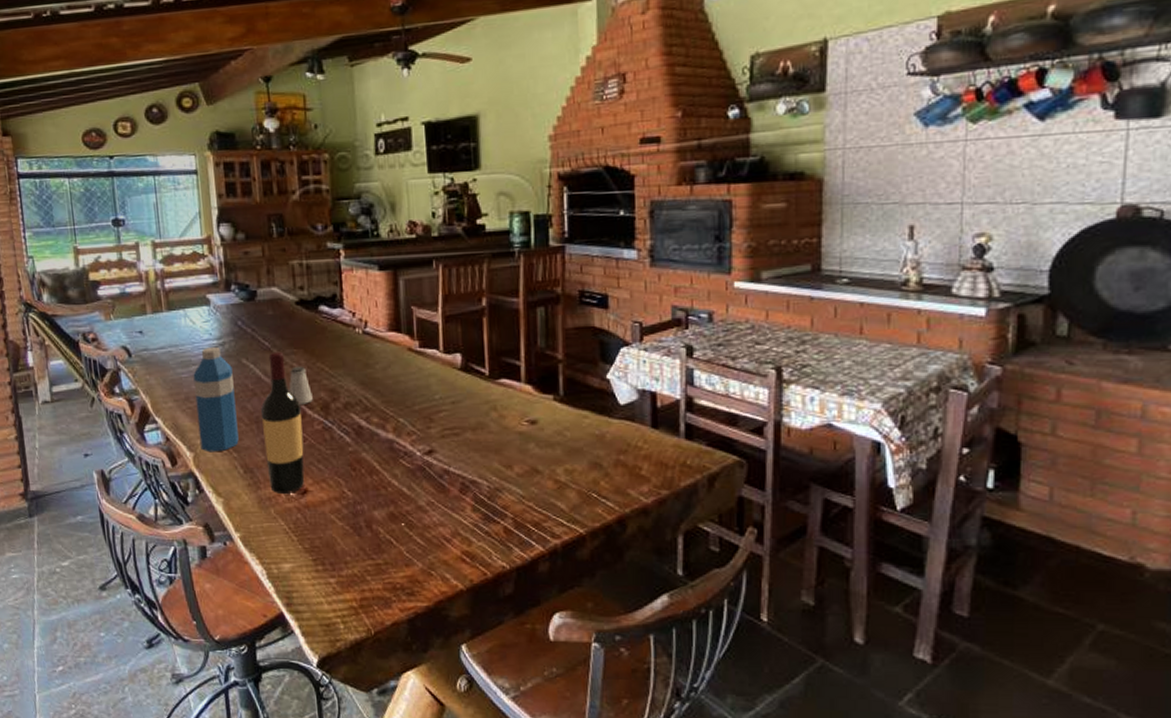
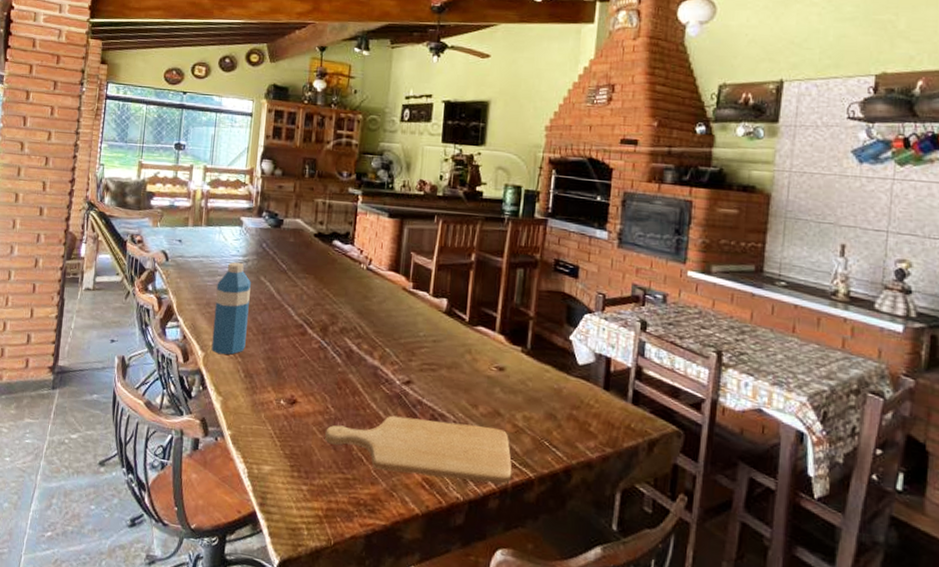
wine bottle: present [261,351,305,493] -> none [264,274,303,402]
saltshaker: present [288,366,313,404] -> none [295,289,315,324]
chopping board: none [346,488,561,550] -> present [325,416,513,484]

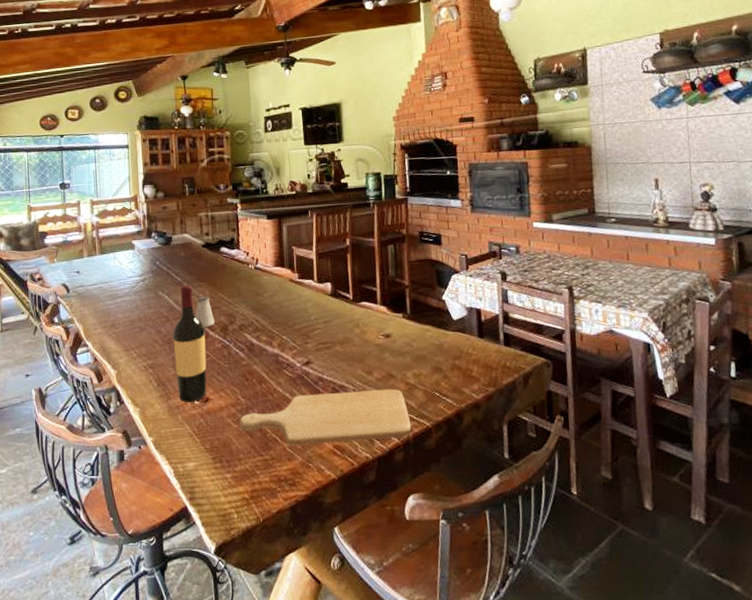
water bottle: present [211,262,251,355] -> none [119,282,154,370]
wine bottle: none [264,274,303,402] -> present [173,285,207,402]
saltshaker: none [295,289,315,324] -> present [195,296,215,327]

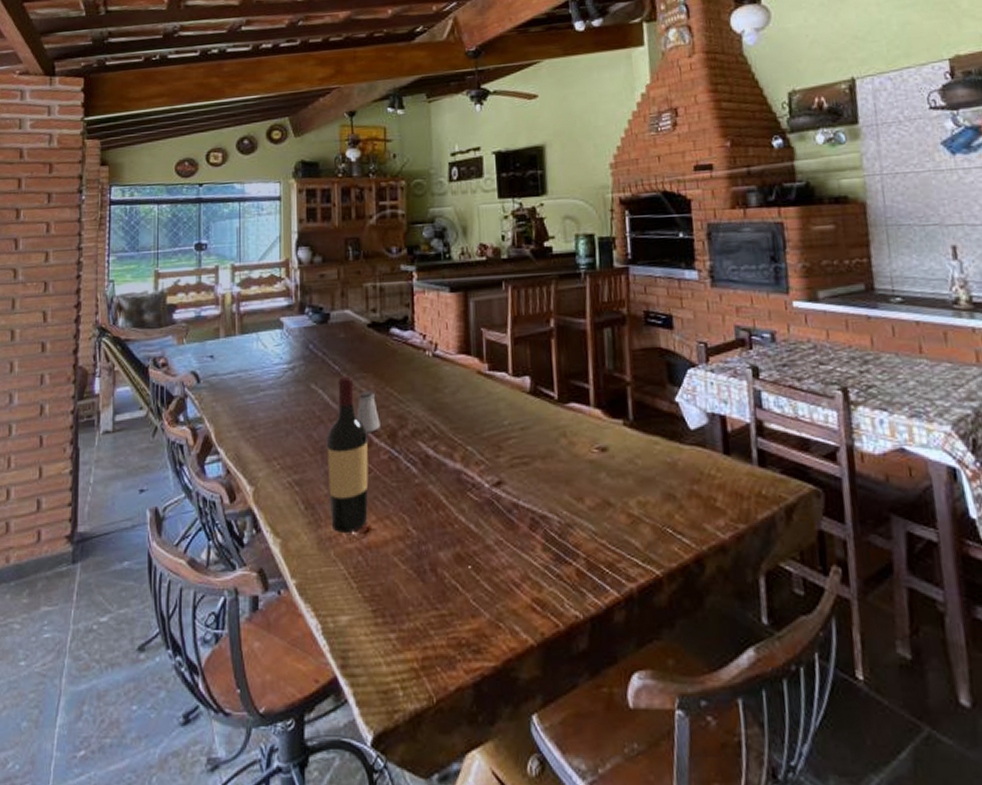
chopping board: present [240,389,412,446] -> none [409,523,636,597]

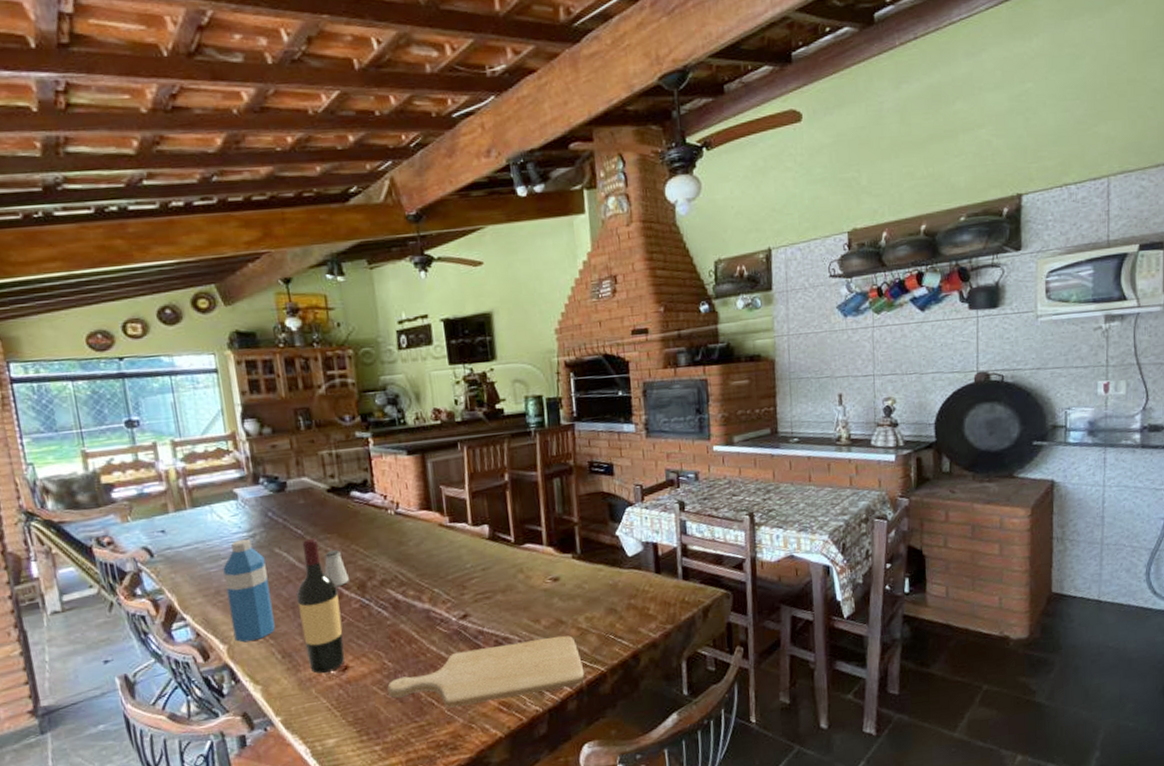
water bottle: none [260,371,302,486] -> present [223,538,275,643]
chopping board: none [409,523,636,597] -> present [387,636,585,708]

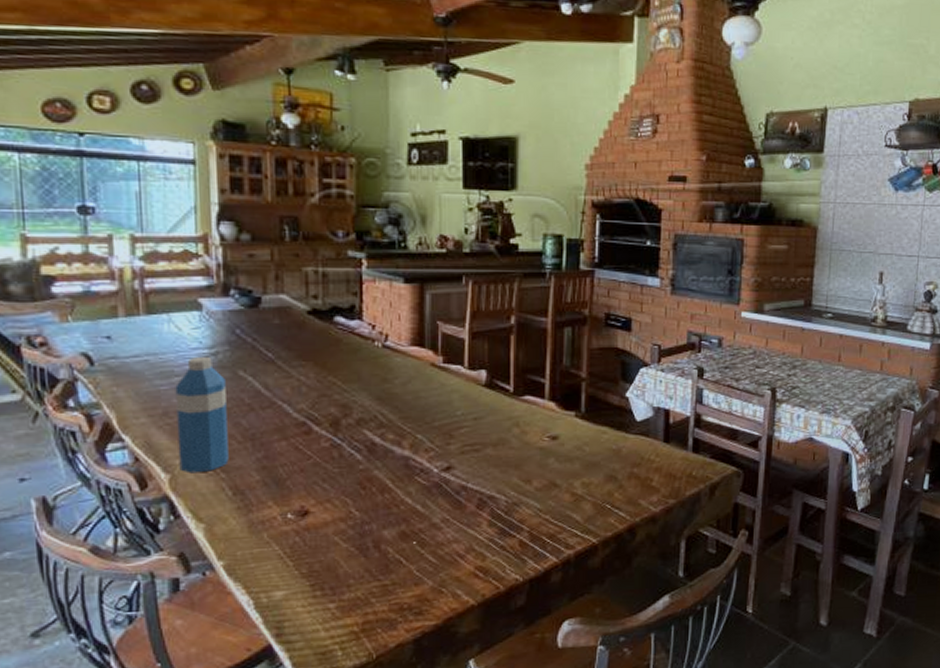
wine bottle: present [297,537,345,674] -> none [259,363,307,516]
saltshaker: present [324,549,349,586] -> none [293,379,321,420]
chopping board: present [387,636,585,708] -> none [351,501,574,568]

